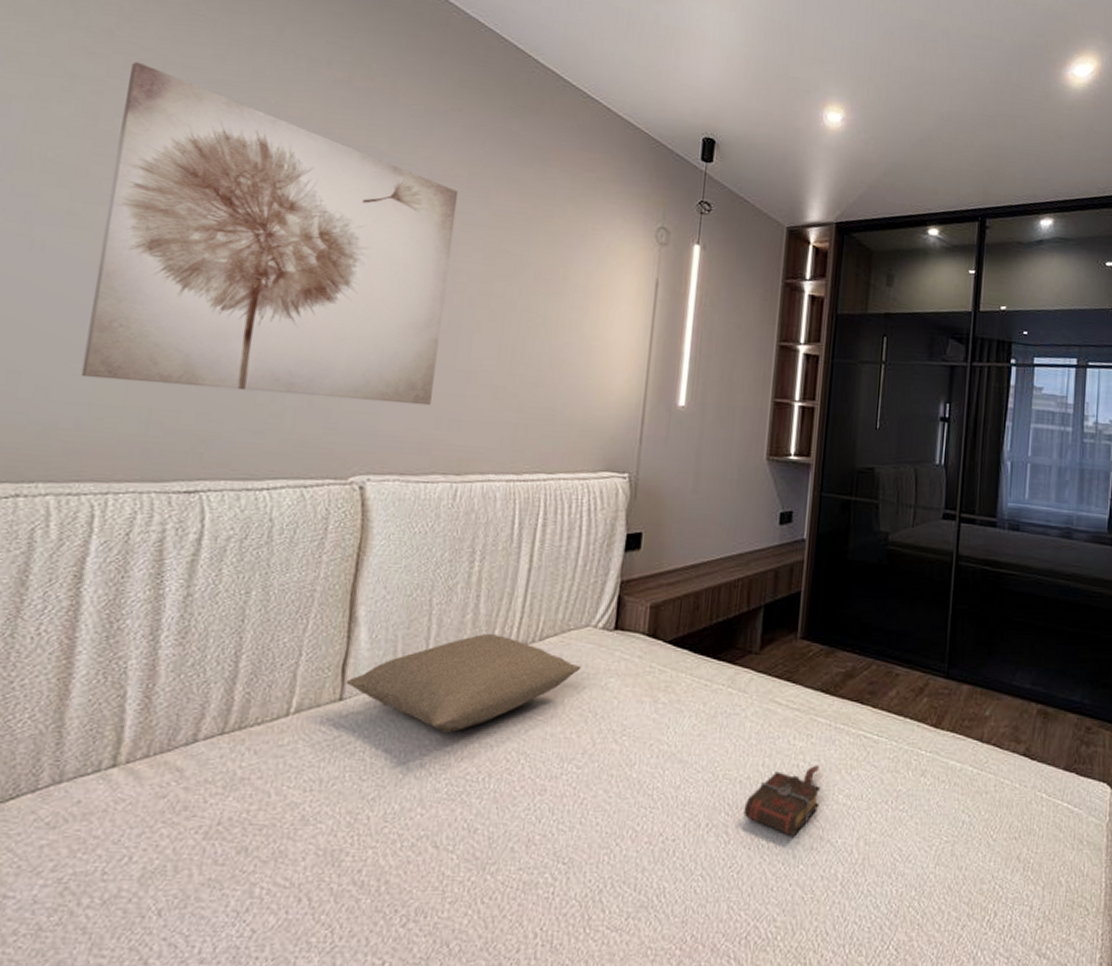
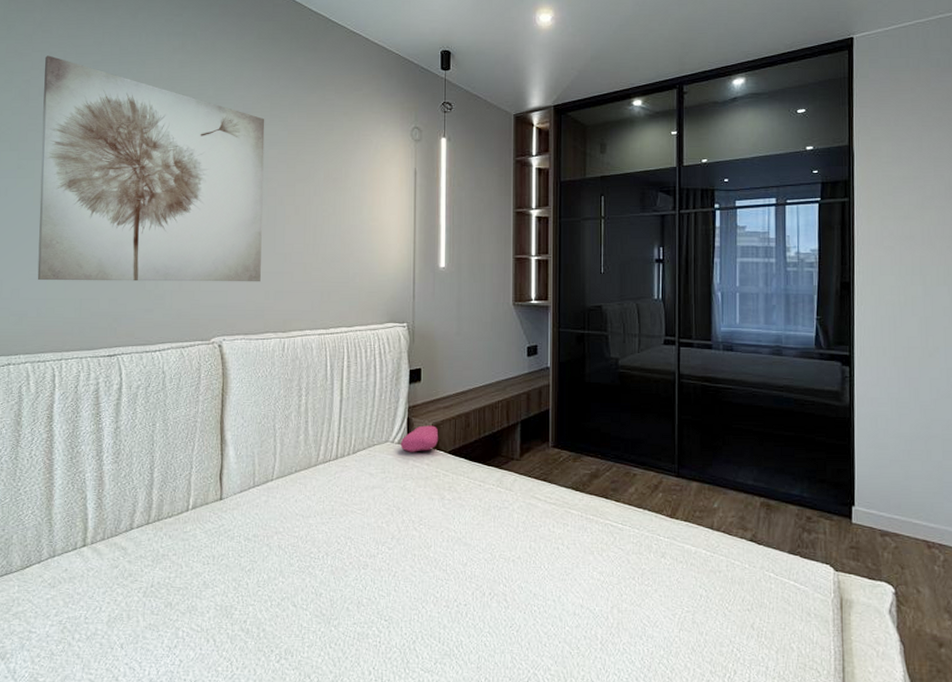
pillow: present [345,633,581,732] -> none [223,449,385,522]
cushion: none [605,606,658,641] -> present [400,425,439,452]
book: present [743,764,821,837] -> none [518,547,578,605]

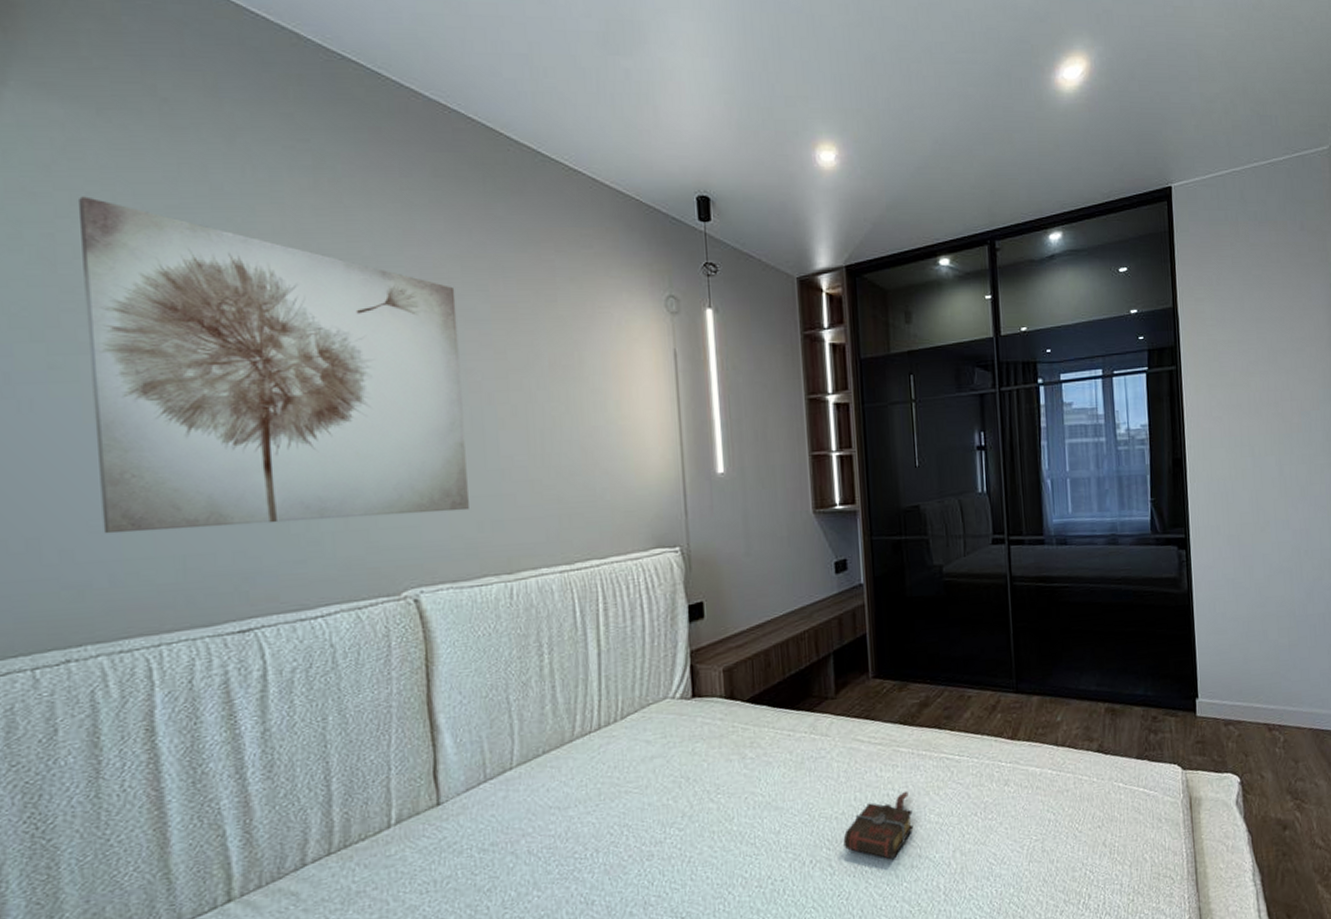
cushion: present [400,425,439,452] -> none [683,670,733,708]
book: none [518,547,578,605] -> present [843,791,914,860]

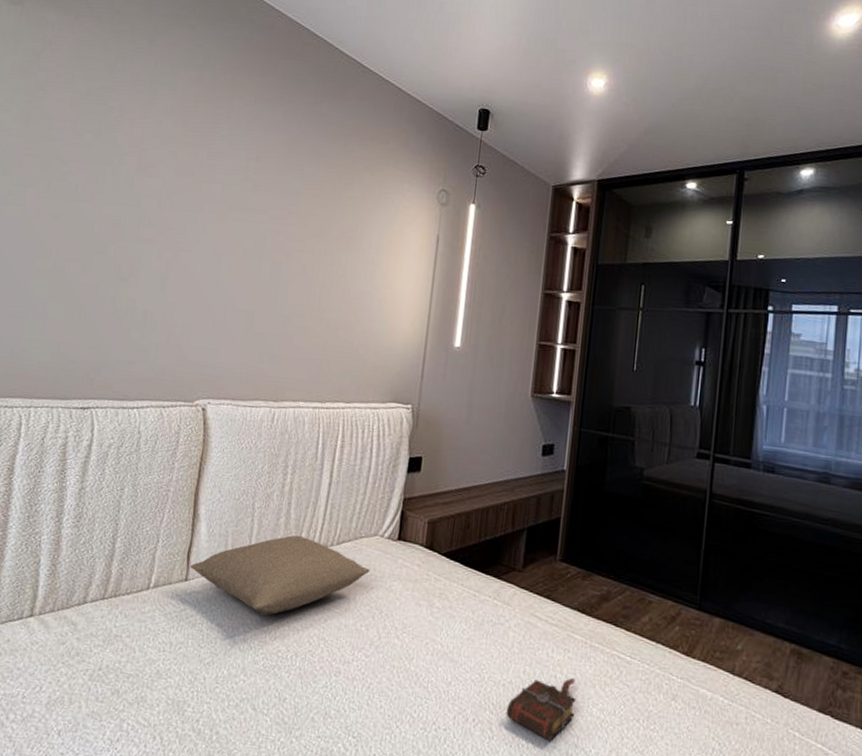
wall art: present [77,196,469,534] -> none [15,76,280,344]
pillow: none [439,719,667,819] -> present [190,535,370,616]

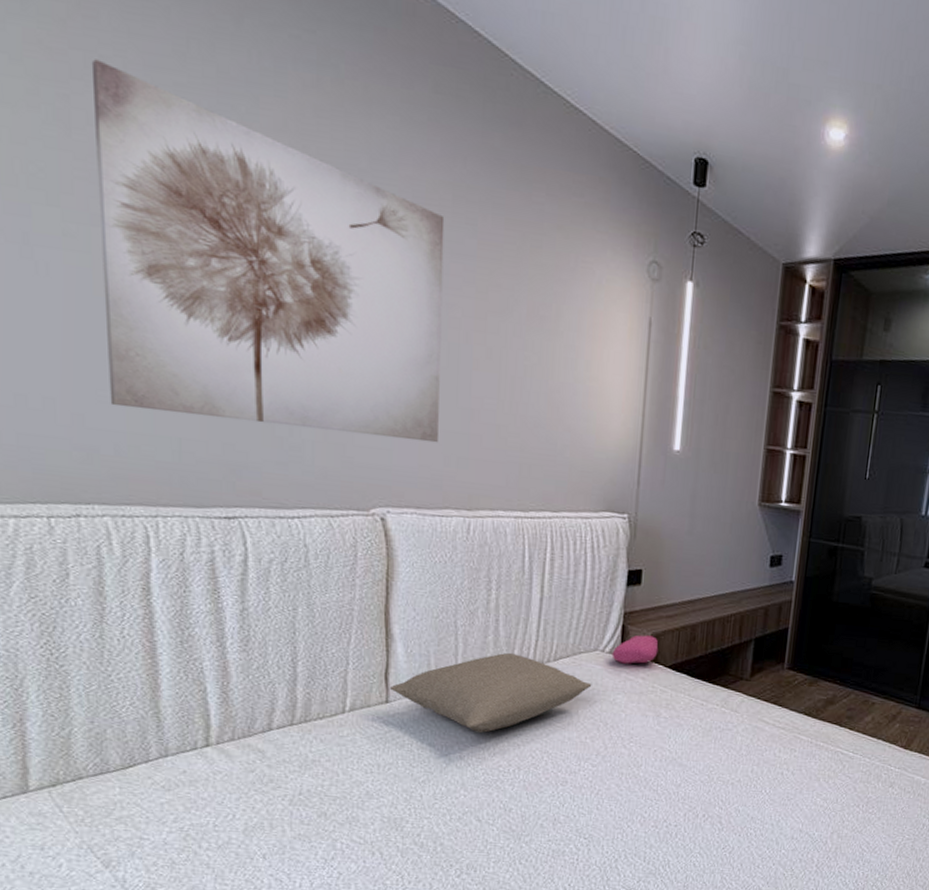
wall art: none [15,76,280,344] -> present [91,59,445,443]
cushion: none [390,521,434,551] -> present [611,635,659,664]
book: present [506,677,576,741] -> none [735,773,802,829]

